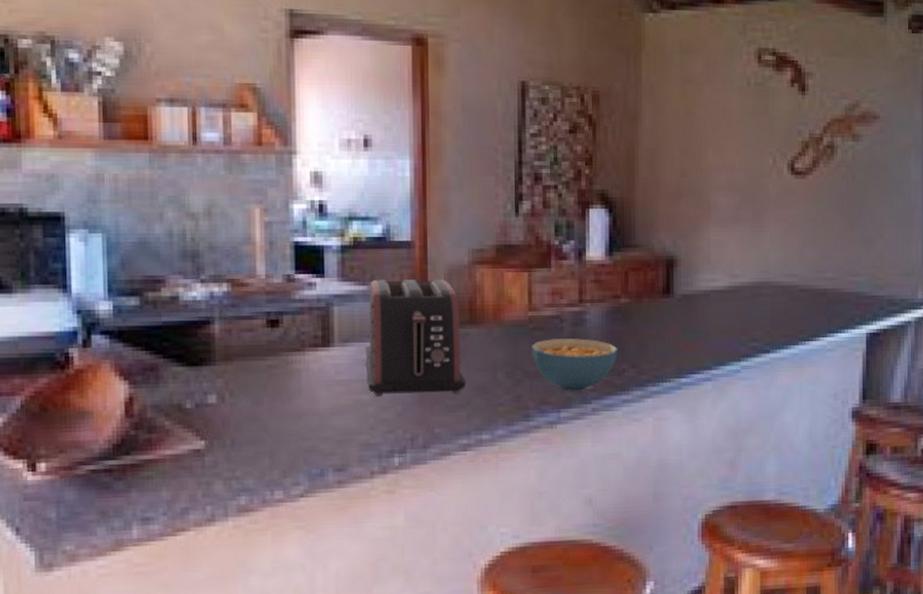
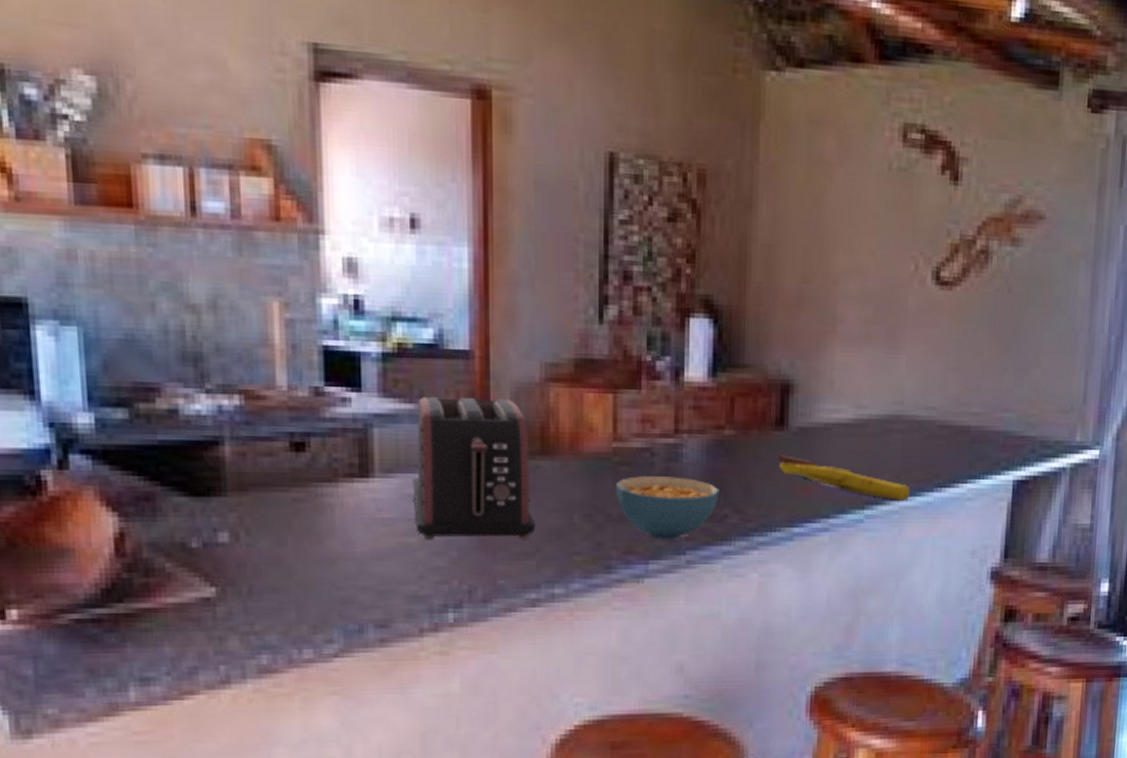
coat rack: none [666,318,779,353] -> present [778,455,911,500]

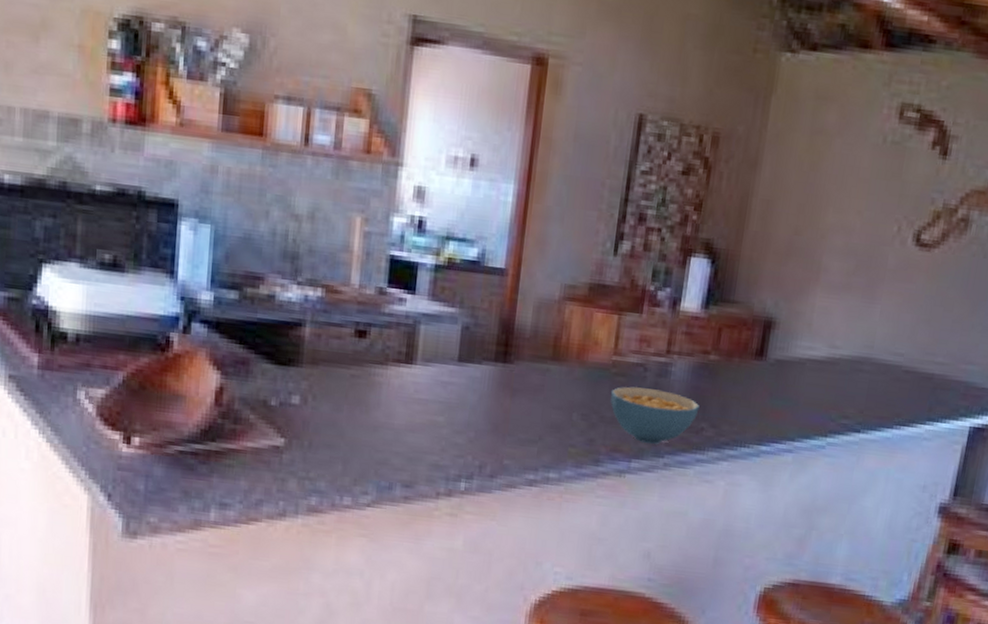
toaster: present [412,396,536,541] -> none [444,303,544,430]
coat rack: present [778,455,911,500] -> none [754,382,871,433]

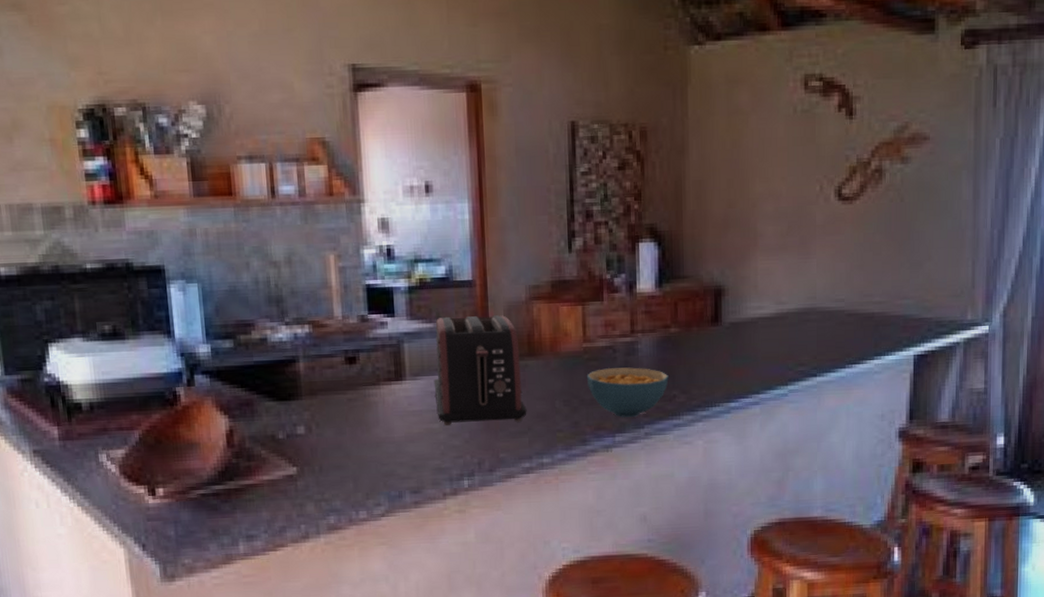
toaster: none [444,303,544,430] -> present [433,315,527,426]

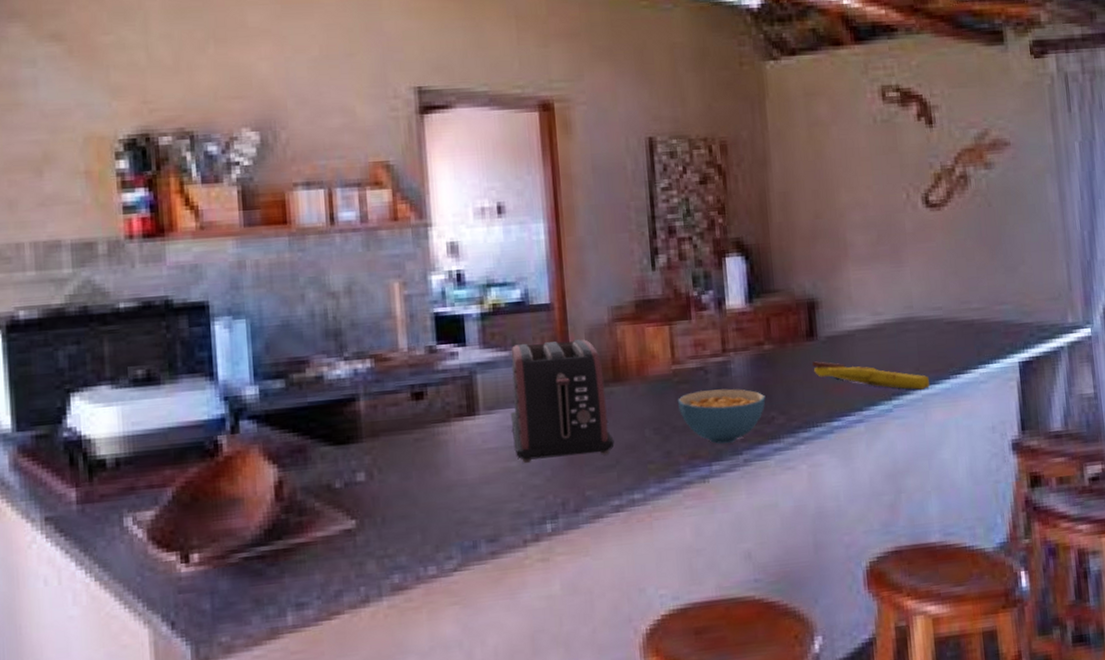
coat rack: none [715,346,826,377] -> present [812,361,930,390]

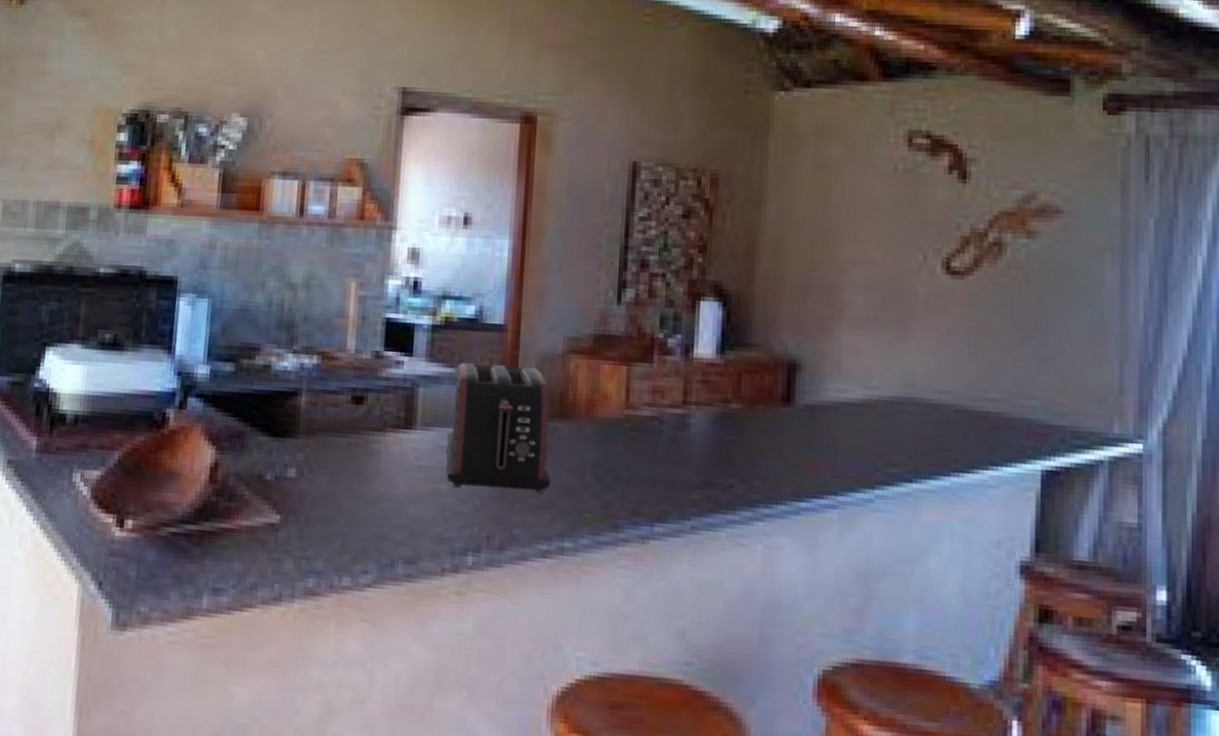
cereal bowl: present [677,388,766,444] -> none [625,442,725,505]
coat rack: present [812,361,930,390] -> none [785,430,925,483]

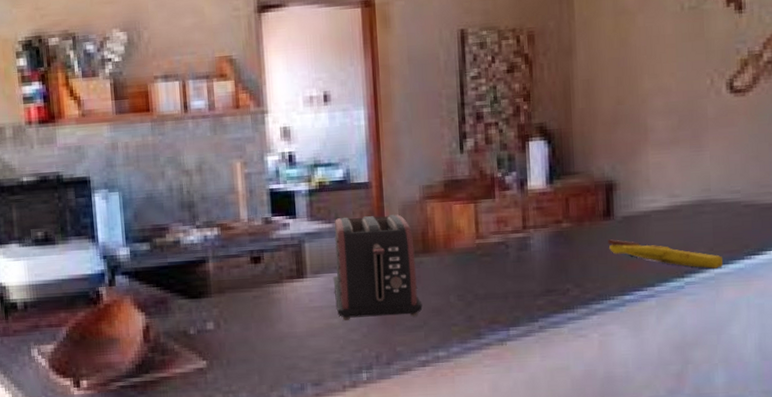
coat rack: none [785,430,925,483] -> present [608,239,724,269]

